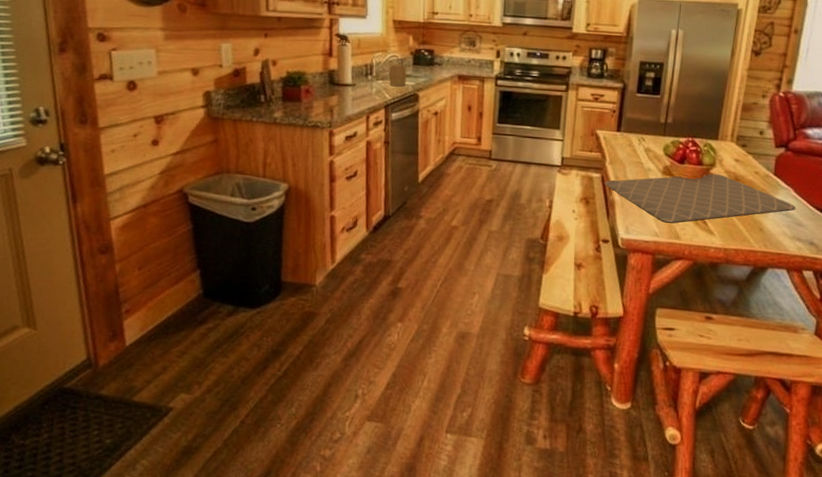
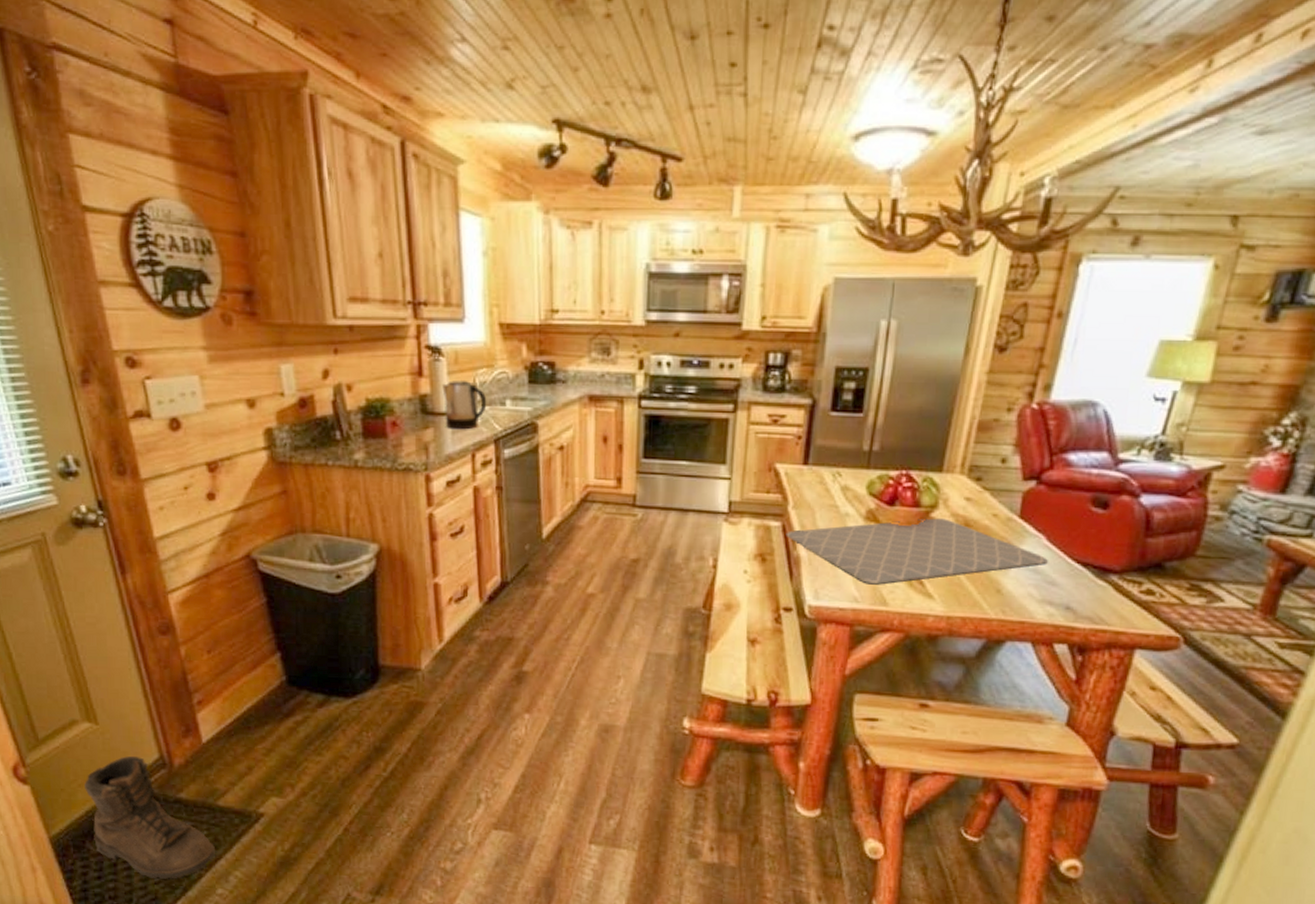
boot: none [17,358,128,468] -> present [85,756,216,879]
kettle: none [347,60,381,97] -> present [442,379,487,429]
soap dispenser: present [388,58,407,87] -> none [497,375,521,414]

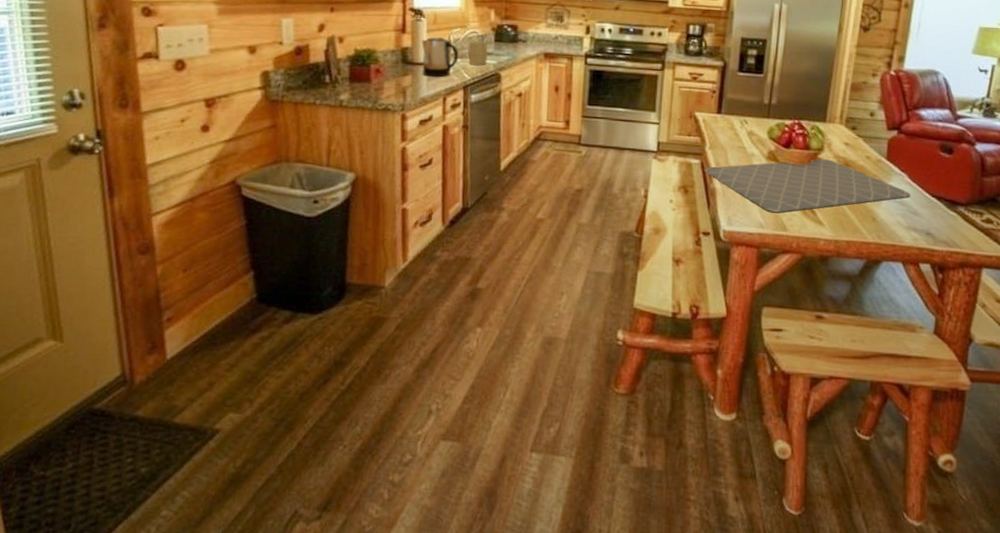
boot: present [85,756,216,879] -> none [38,374,166,502]
soap dispenser: none [497,375,521,414] -> present [467,34,488,66]

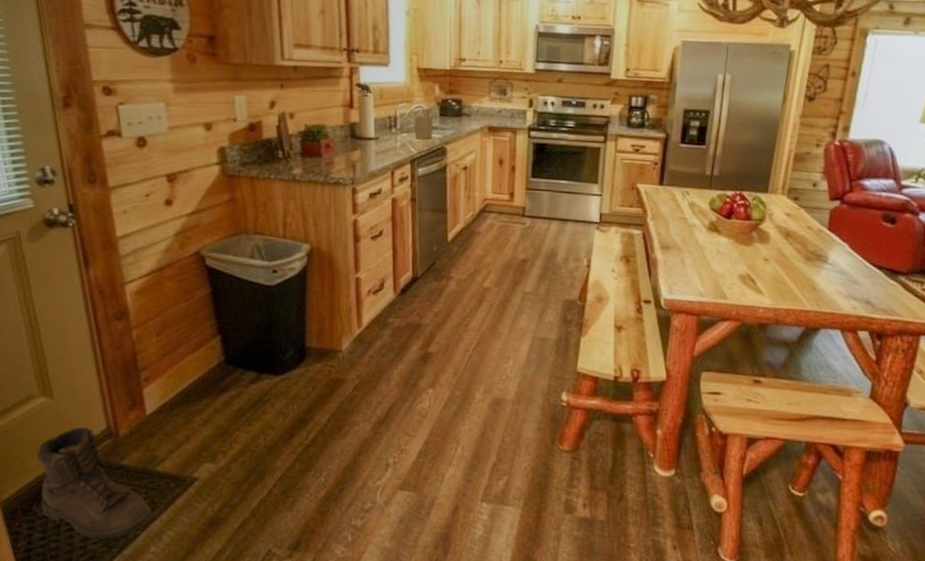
boot: none [38,374,166,502] -> present [36,427,152,539]
kettle: present [421,36,459,77] -> none [369,111,406,151]
placemat: present [704,159,910,213] -> none [645,229,851,282]

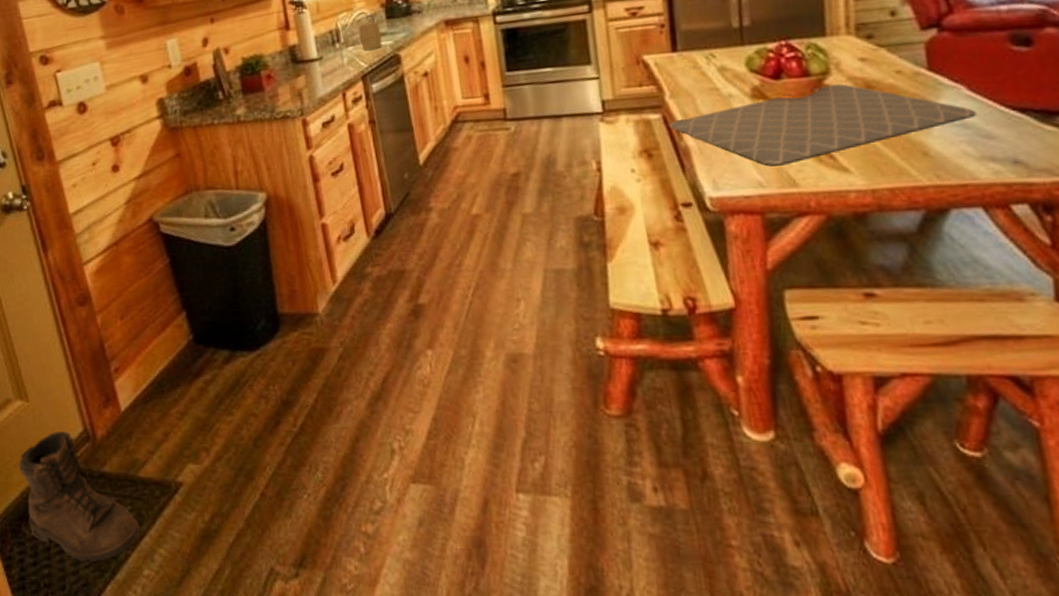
placemat: none [645,229,851,282] -> present [668,83,976,166]

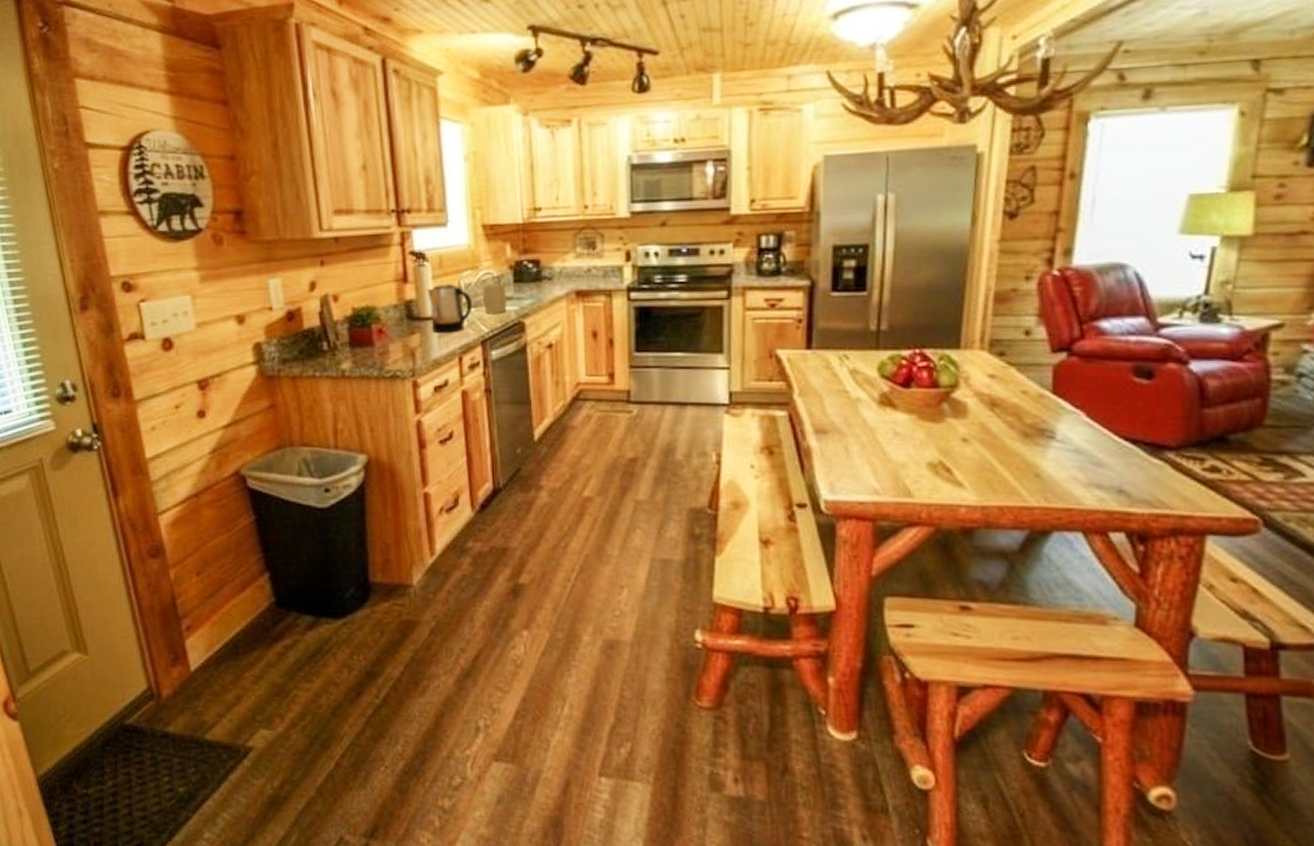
boot: present [19,432,141,562] -> none [73,688,204,822]
kettle: none [308,26,351,73] -> present [427,283,473,332]
placemat: present [668,83,976,166] -> none [793,398,1091,474]

